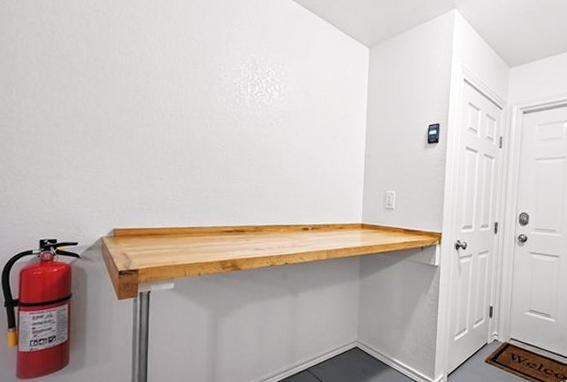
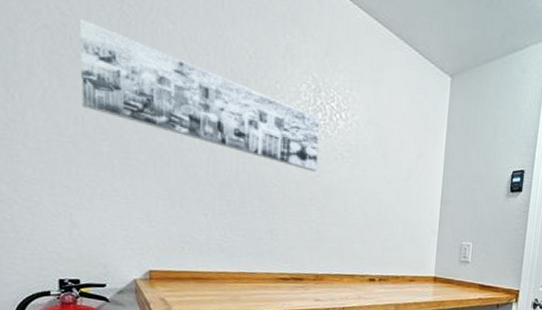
wall art: none [64,26,257,137] -> present [79,18,320,172]

